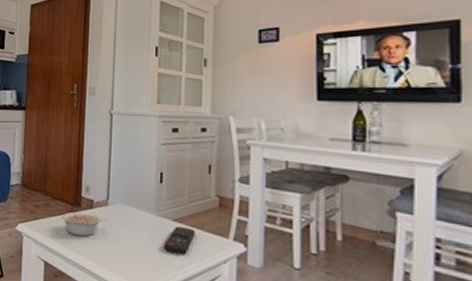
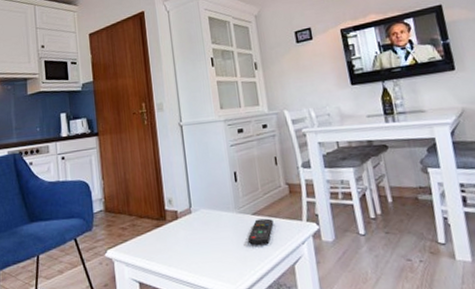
legume: present [61,211,107,237] -> none [149,224,193,249]

